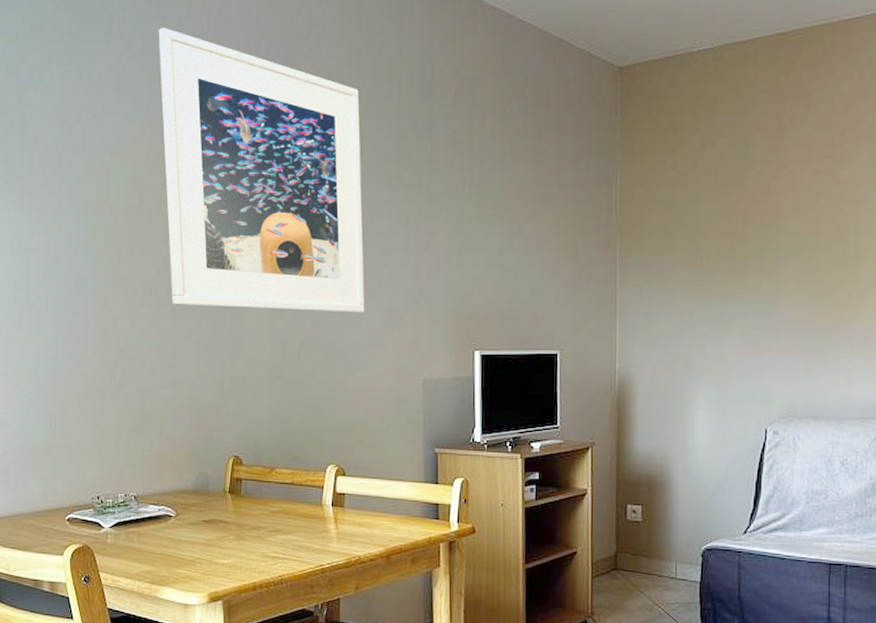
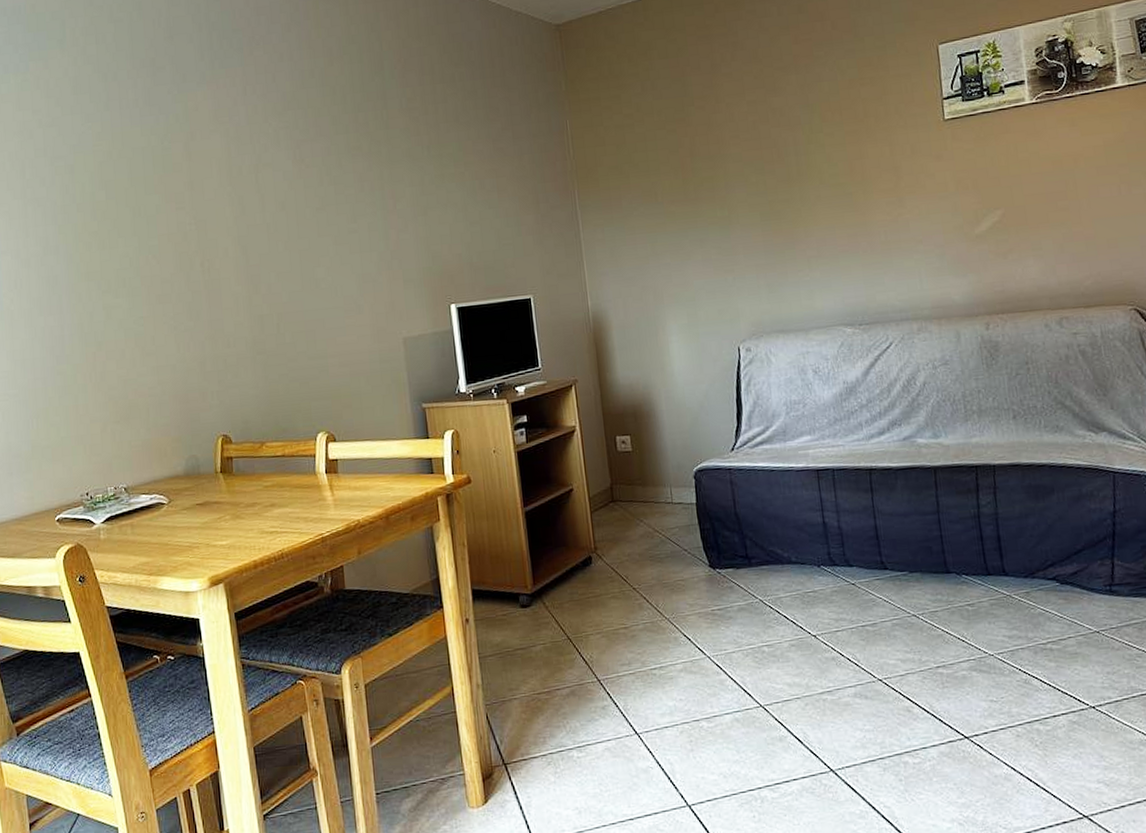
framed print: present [158,28,365,313] -> none [111,30,339,294]

